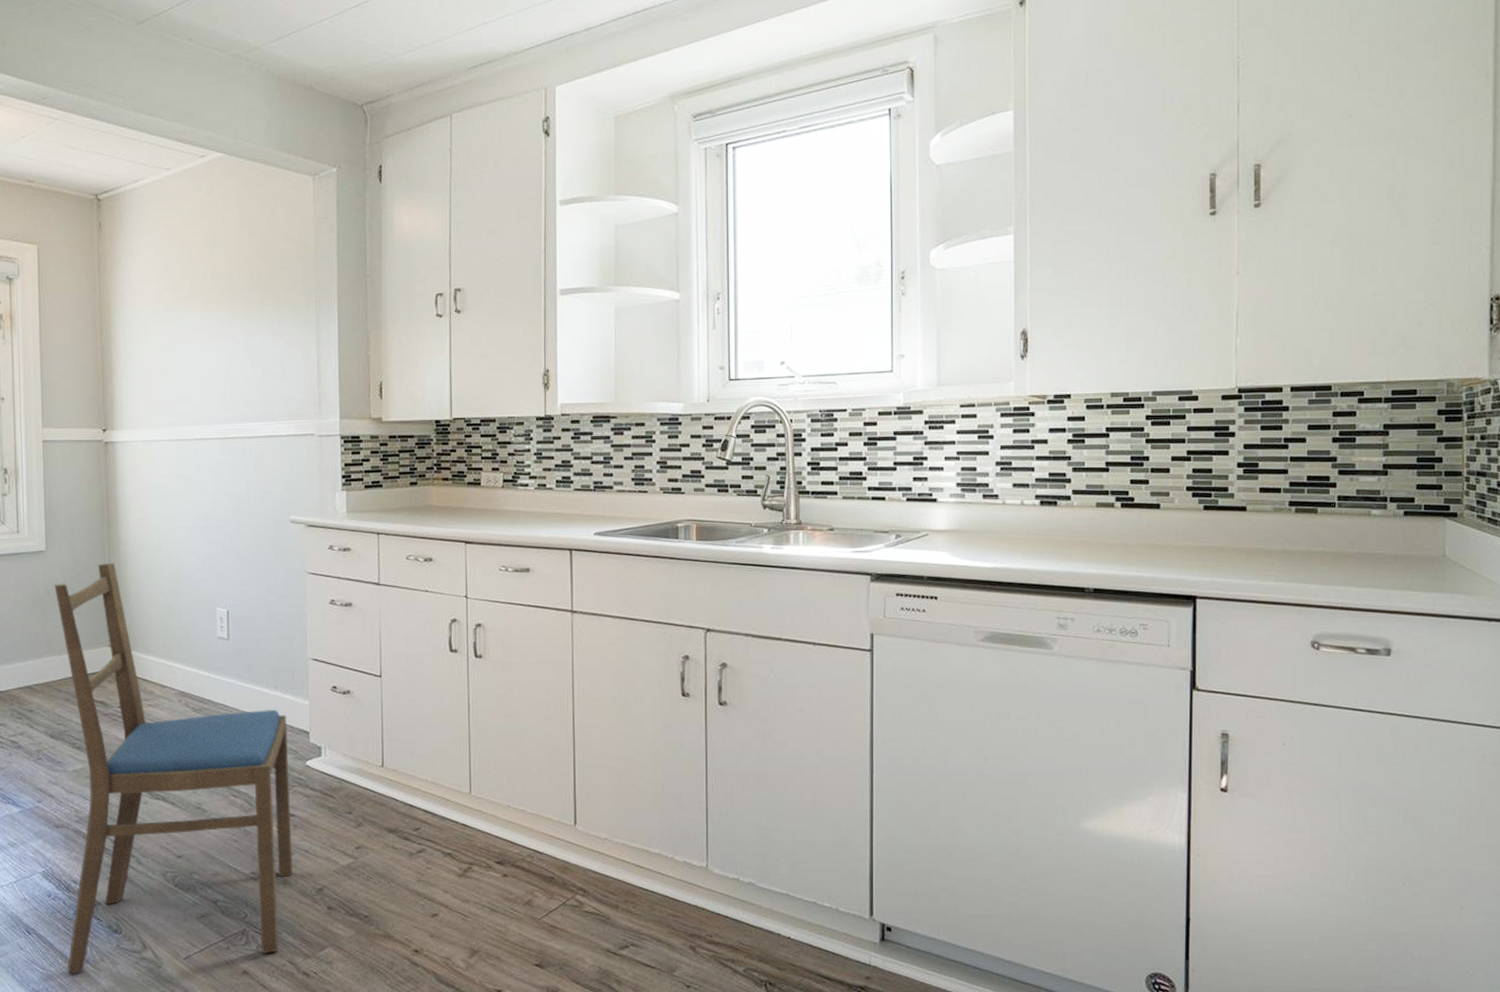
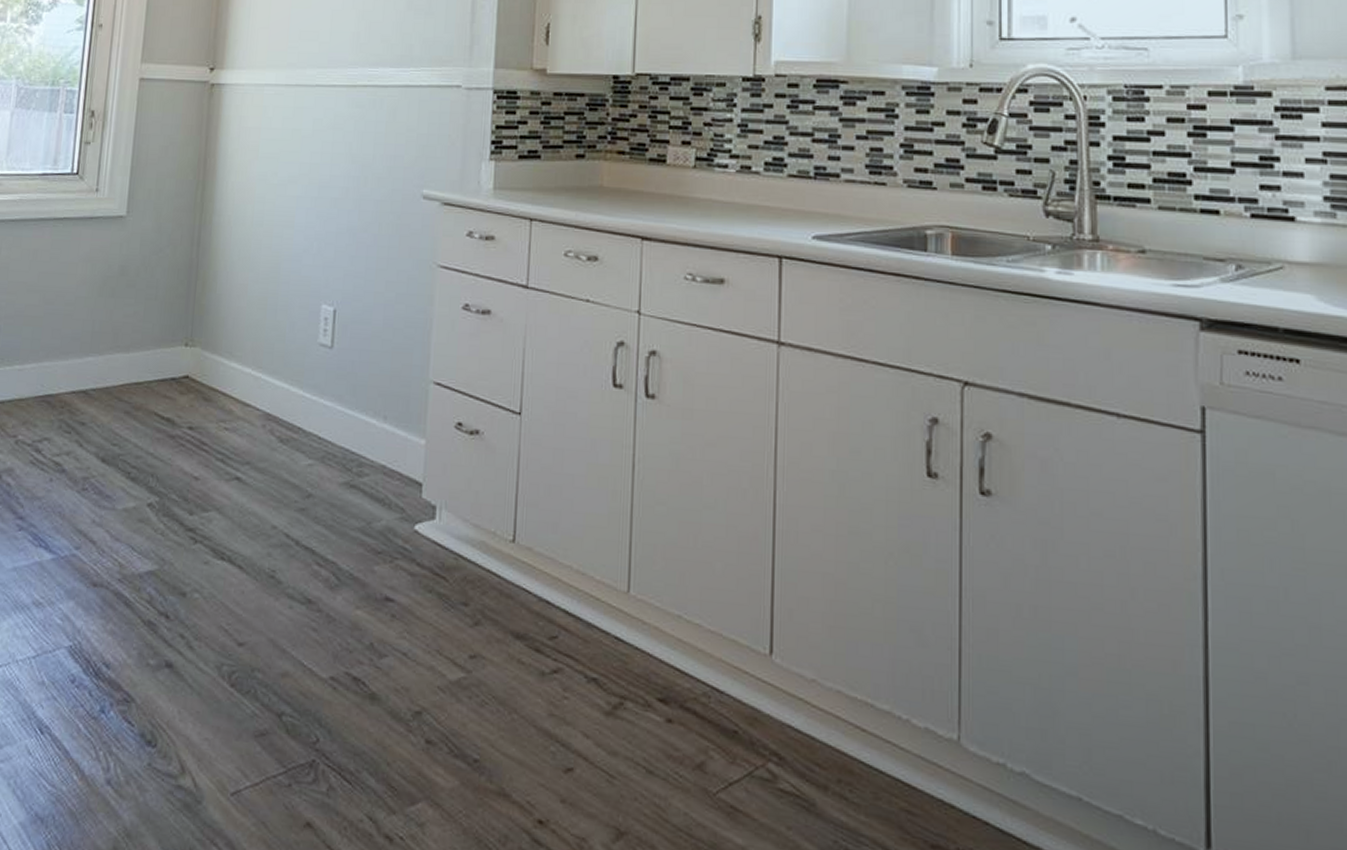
dining chair: present [53,562,293,974] -> none [83,236,396,800]

